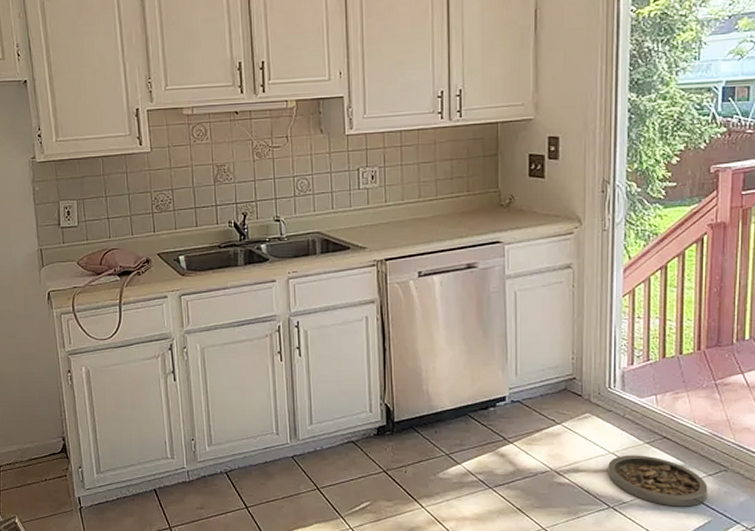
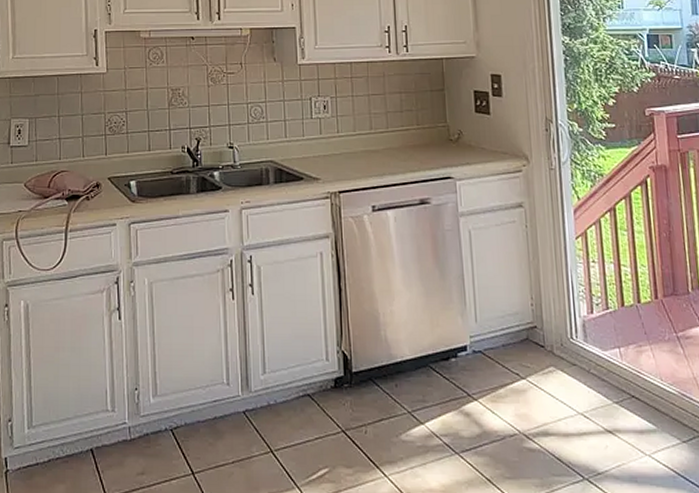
pet bowl: present [608,455,708,507] -> none [578,416,685,480]

